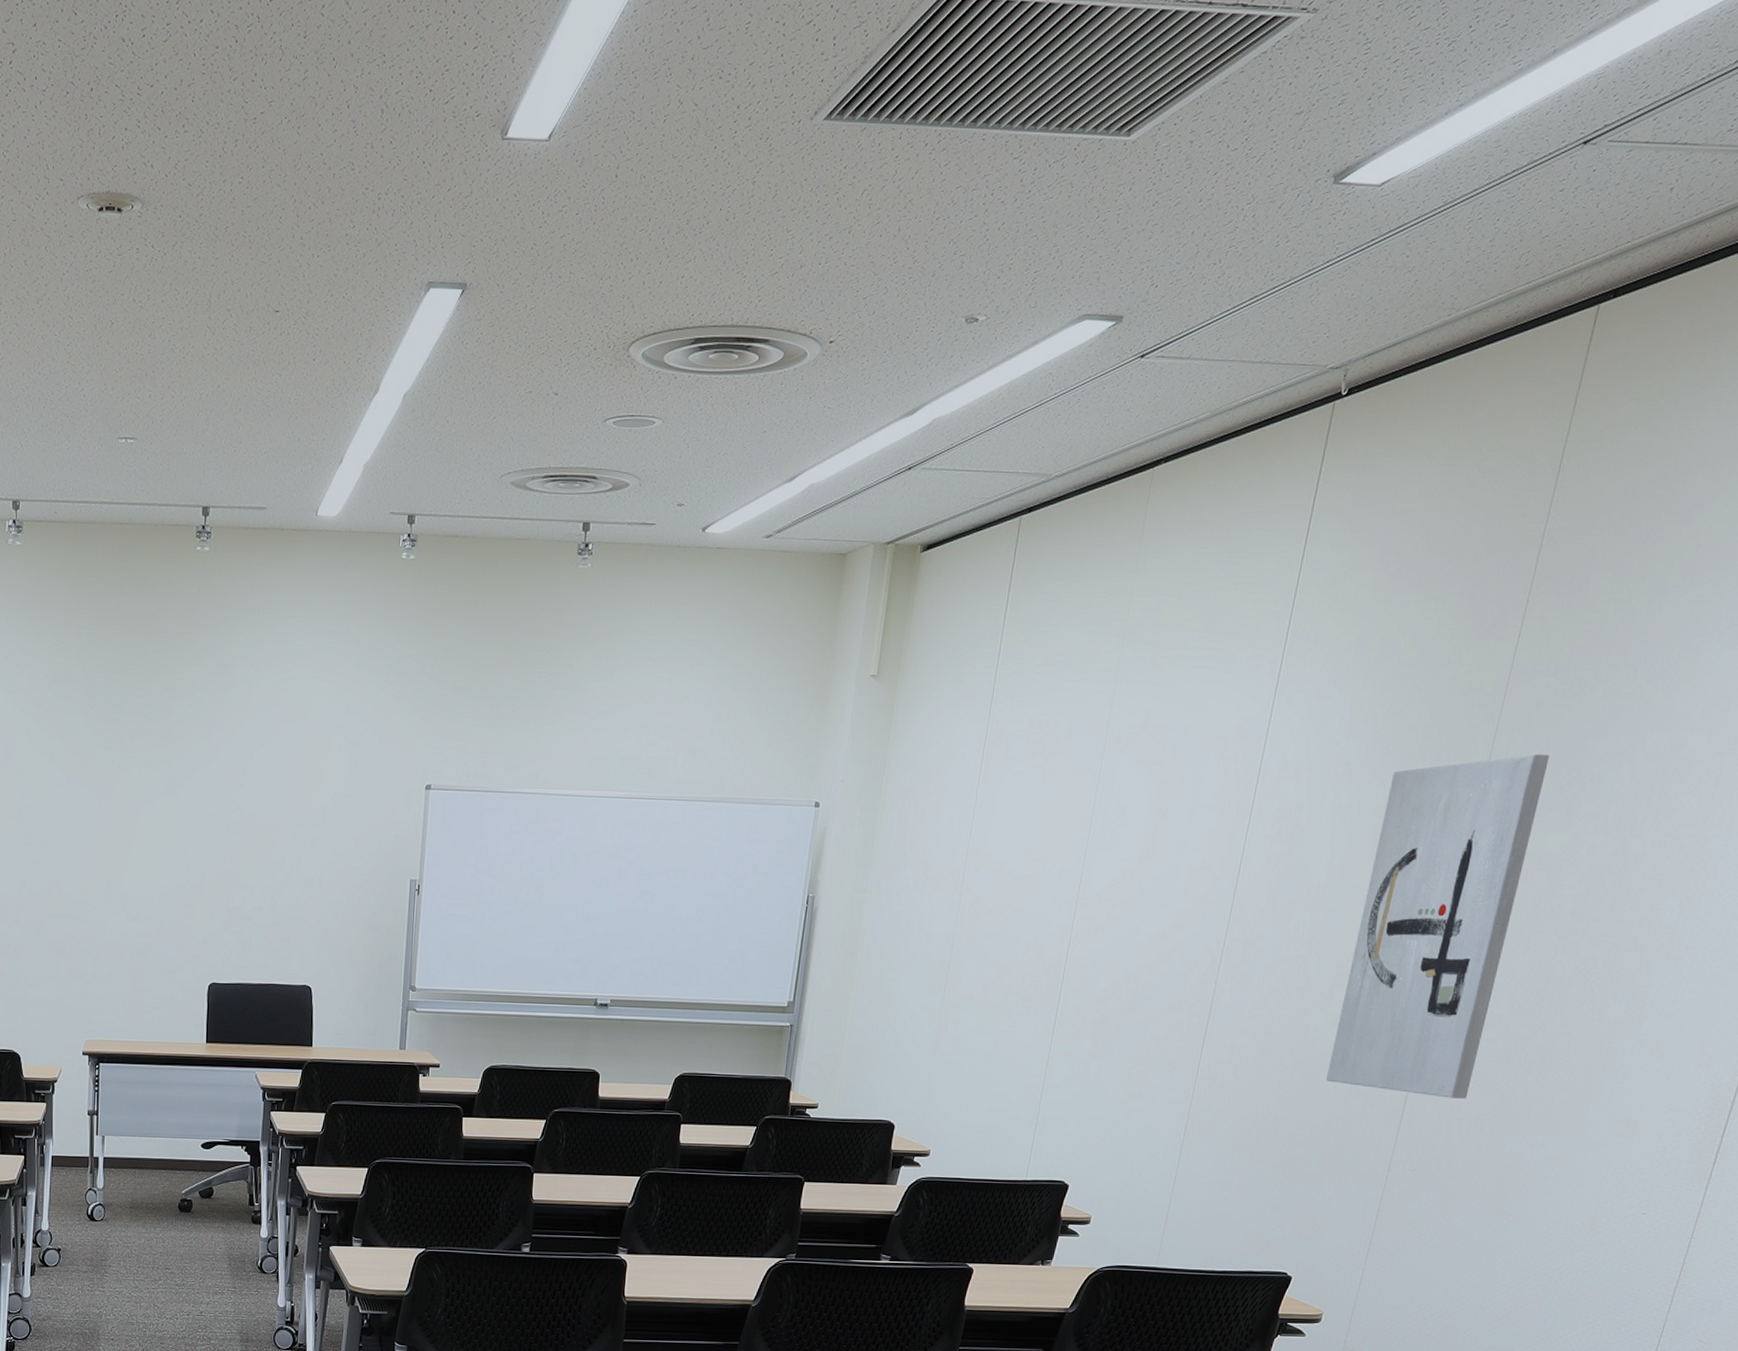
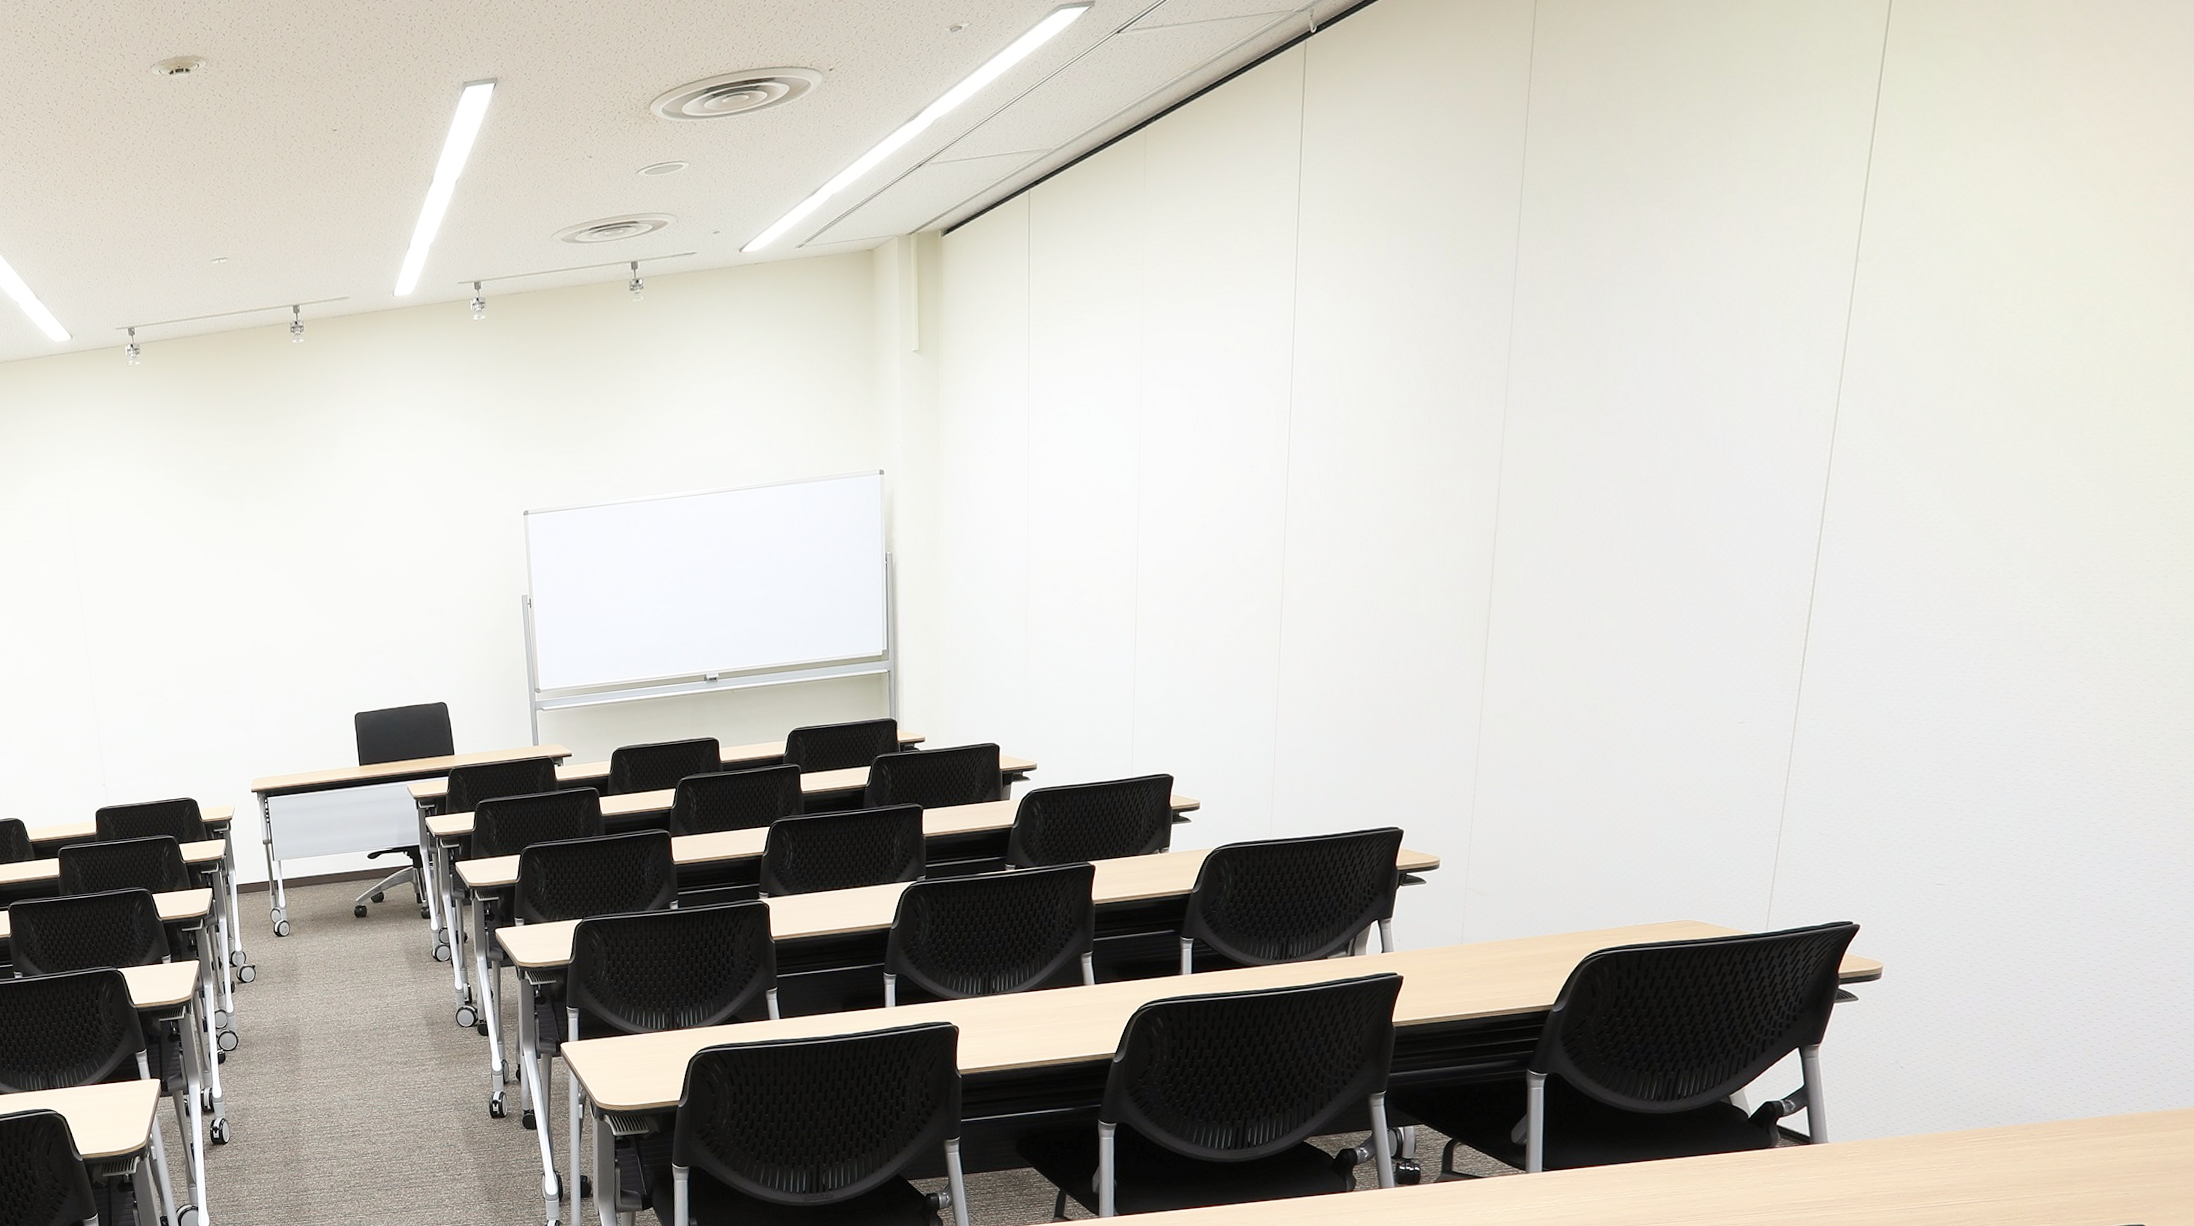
wall art: present [1325,753,1549,1099] -> none [1404,317,1569,646]

